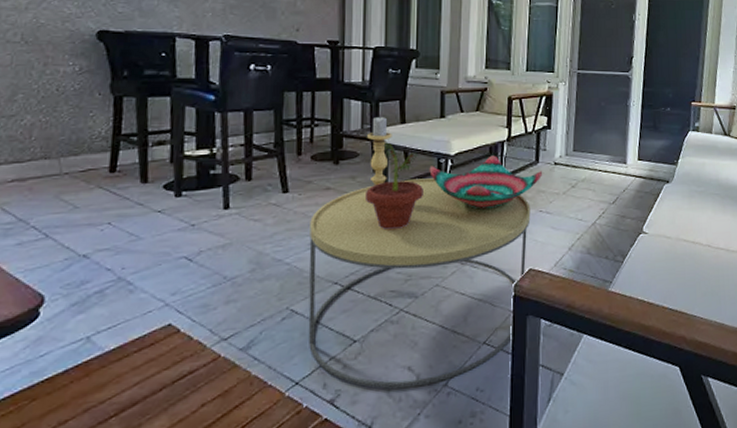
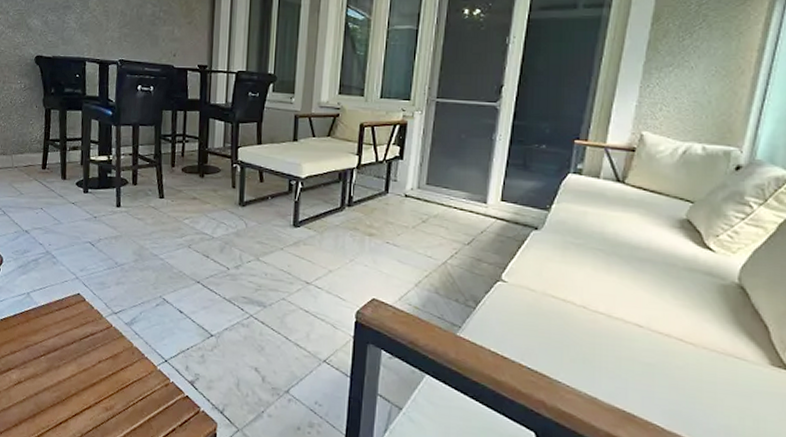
coffee table: present [308,178,531,389] -> none [175,197,377,388]
potted plant: present [364,141,423,230] -> none [224,159,275,243]
candle holder: present [366,116,392,201] -> none [225,136,249,213]
decorative bowl: present [429,155,543,209] -> none [281,181,392,234]

